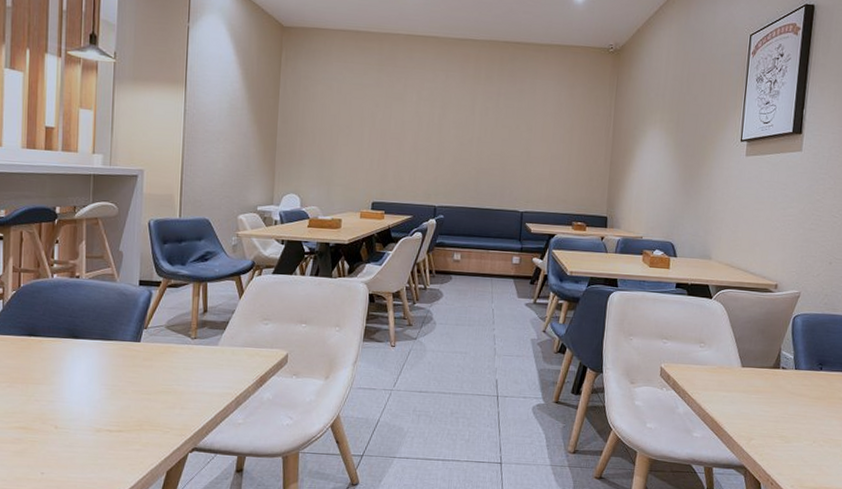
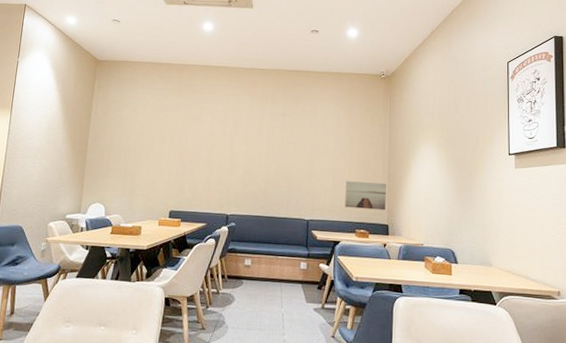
wall art: none [562,169,608,202] -> present [345,181,386,211]

